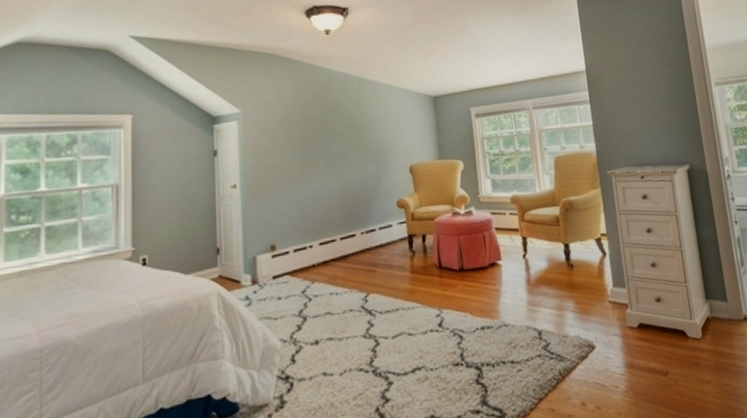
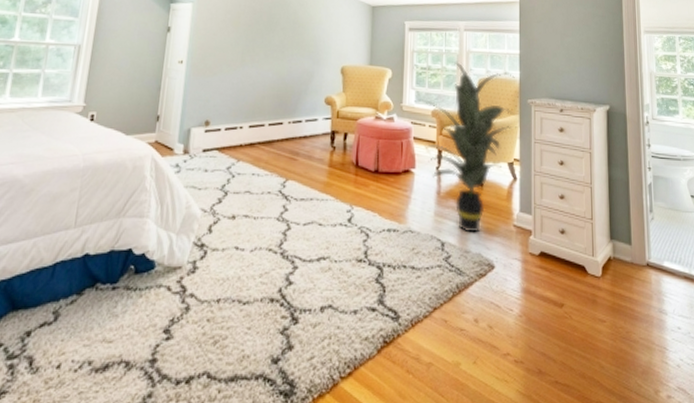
indoor plant: none [491,141,600,318] -> present [414,60,517,233]

